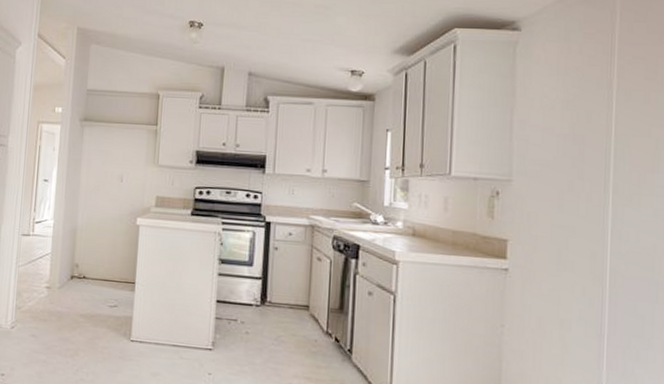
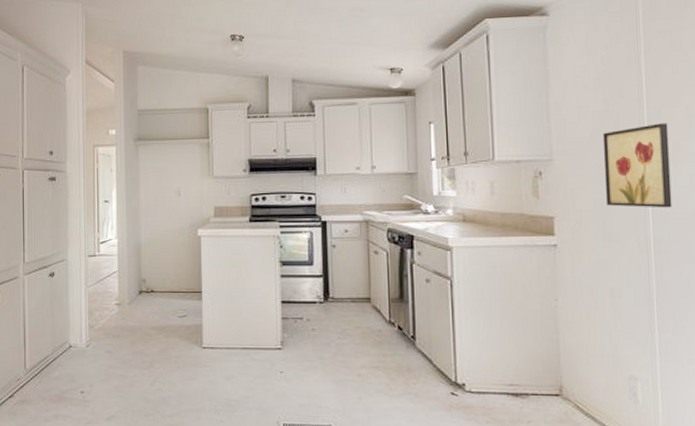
wall art: none [563,152,636,242] -> present [602,123,672,208]

